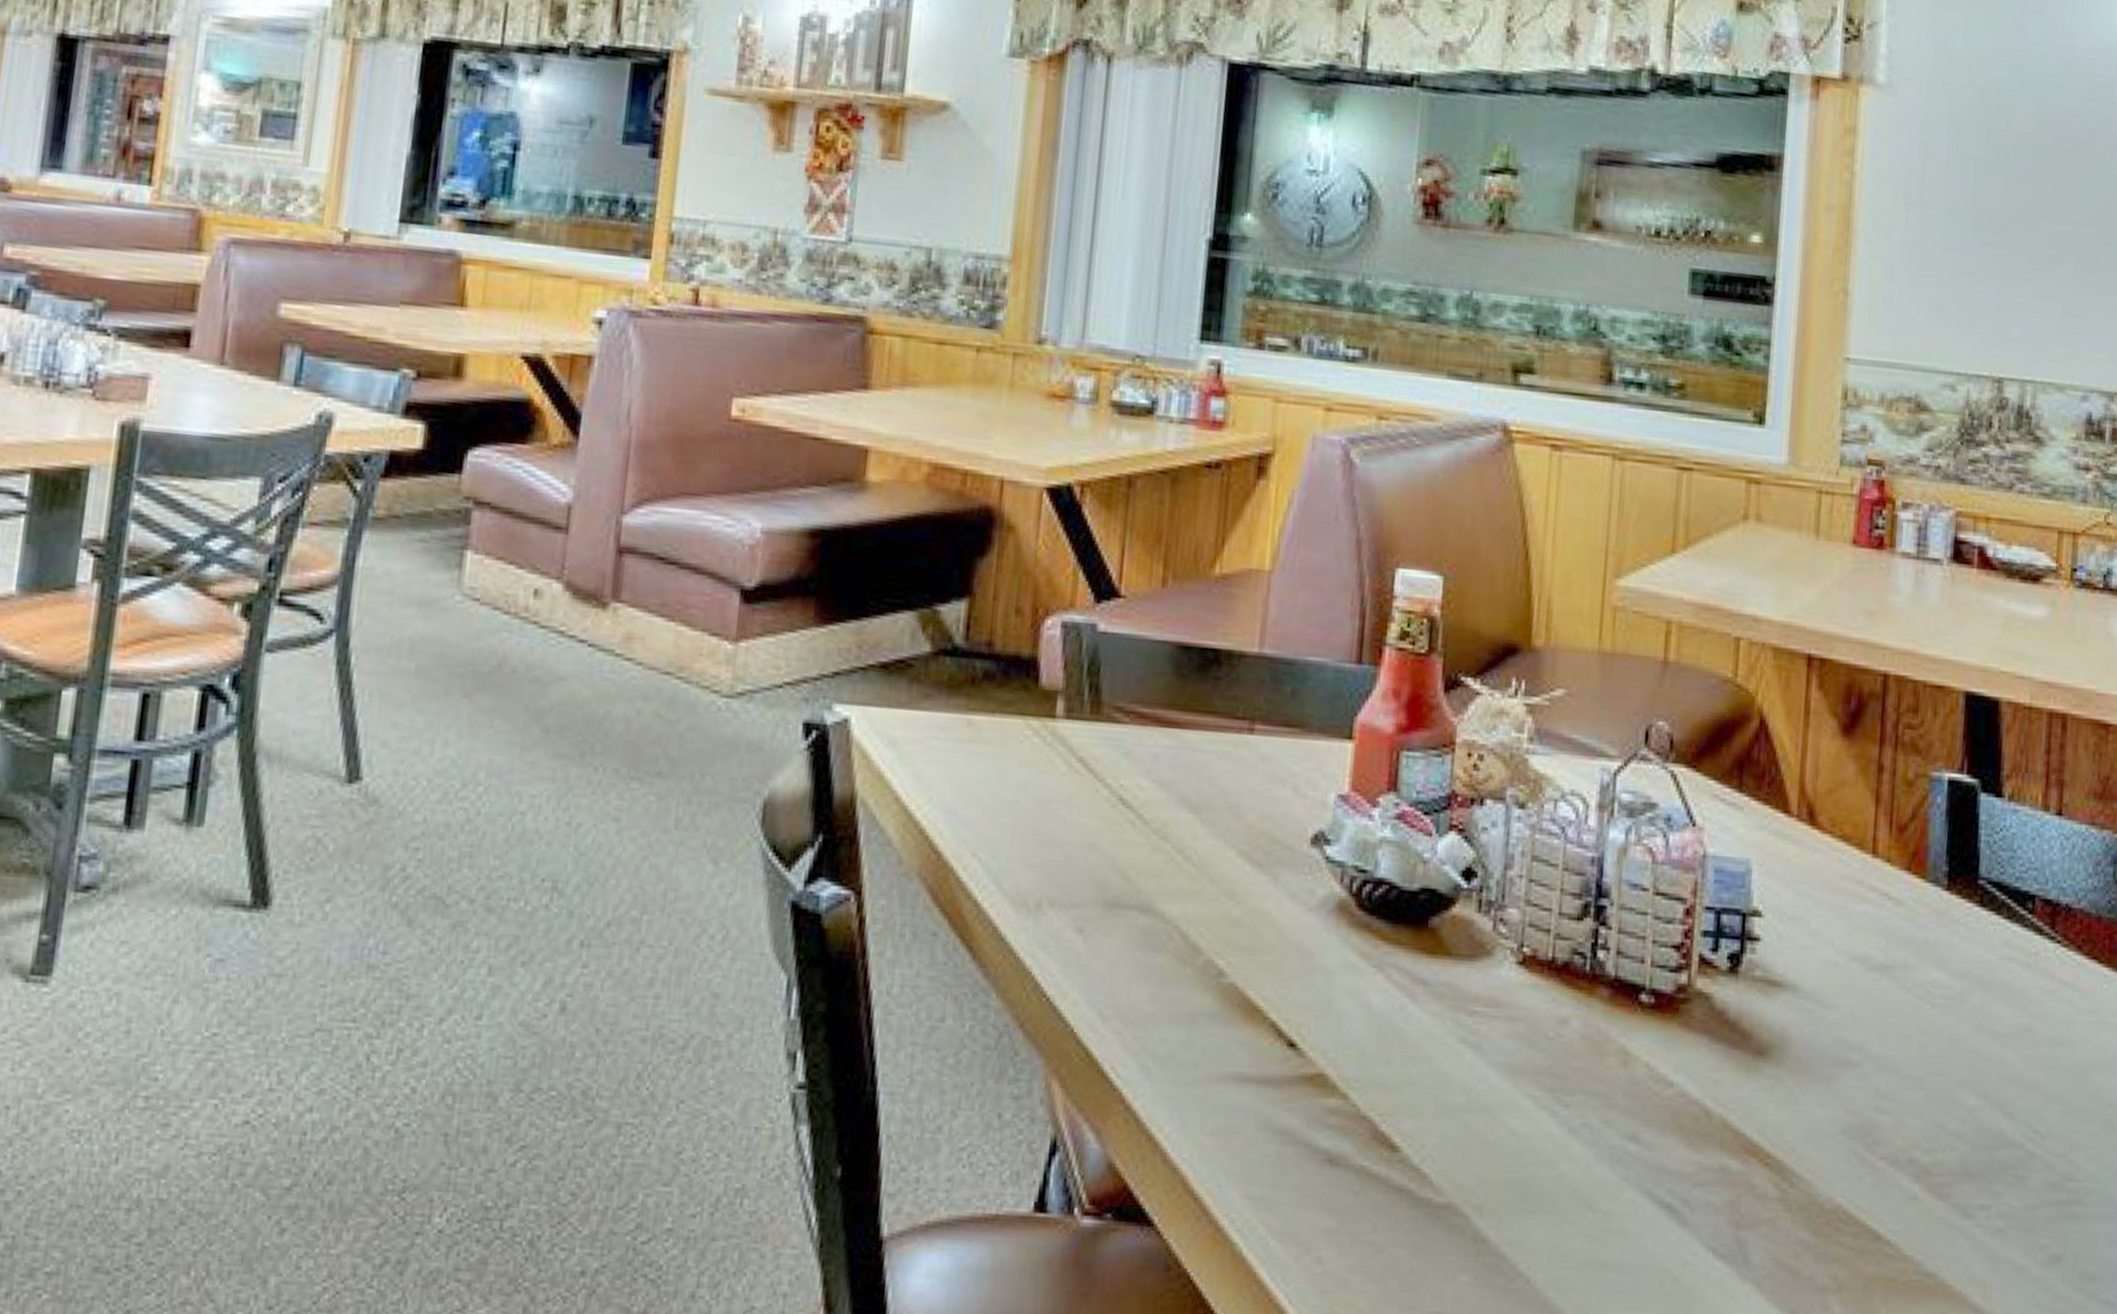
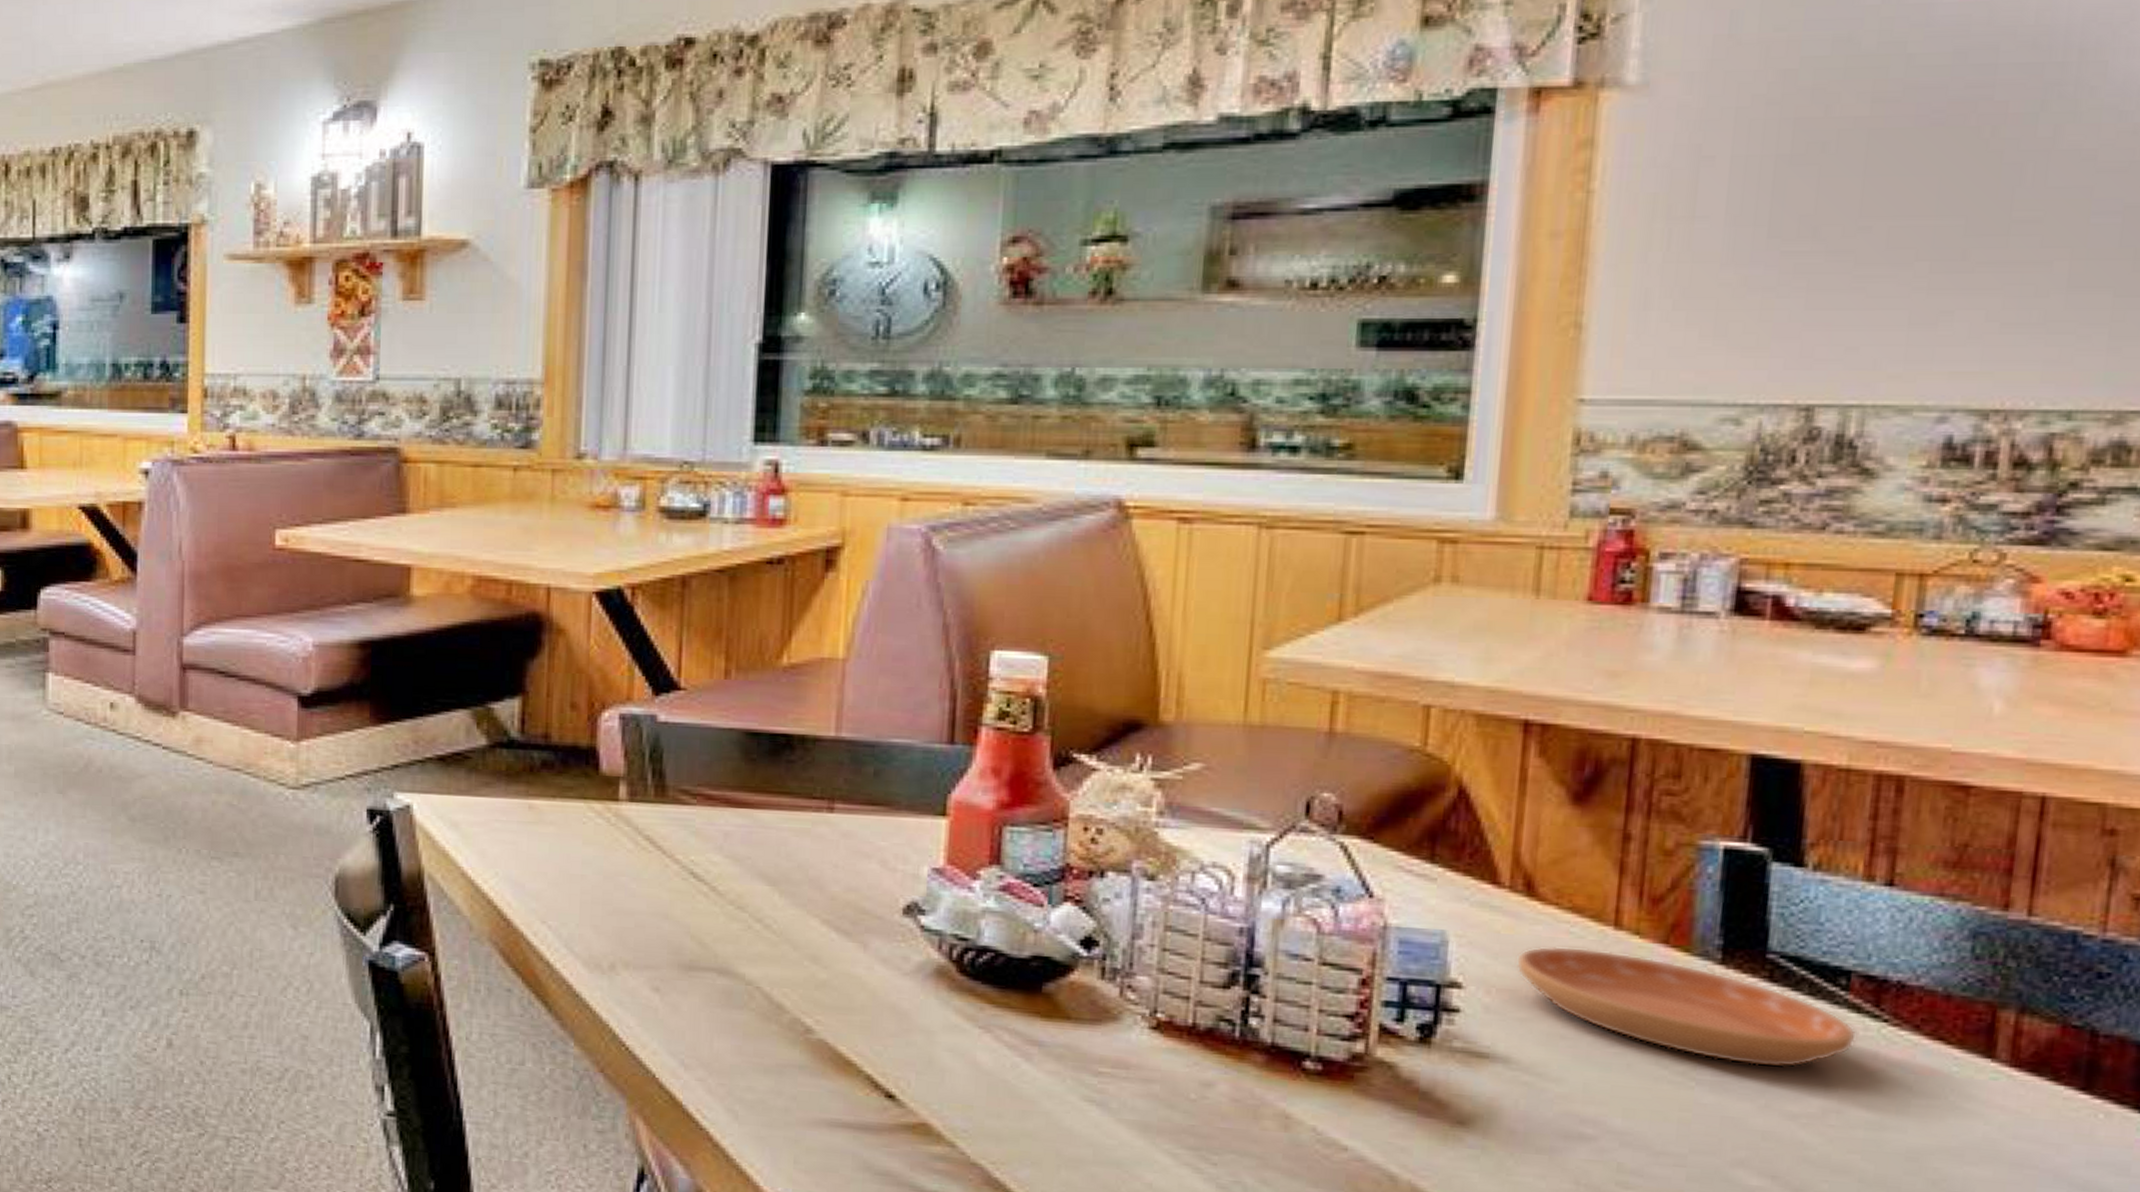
saucer: none [1801,874,2040,989] -> present [1515,946,1857,1068]

